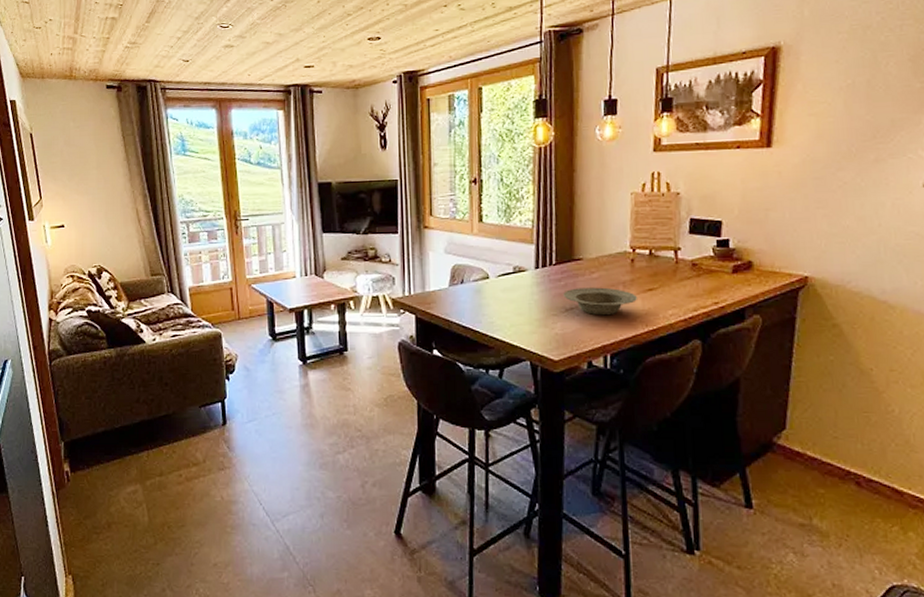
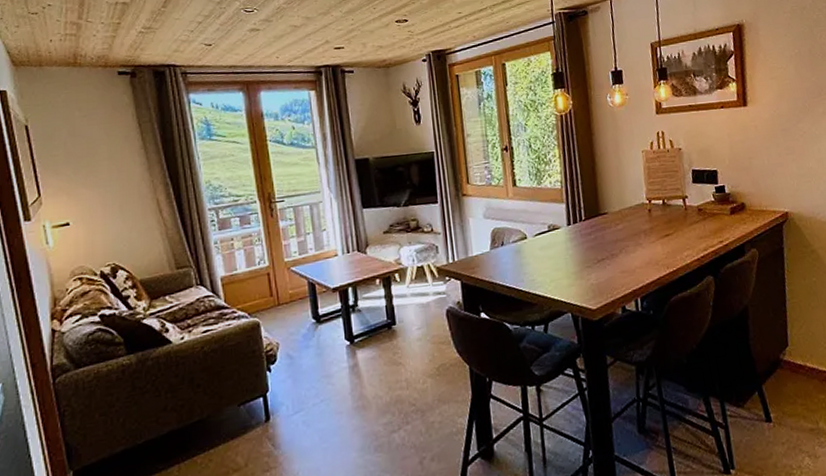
bowl: present [563,287,637,316] -> none [594,237,657,263]

